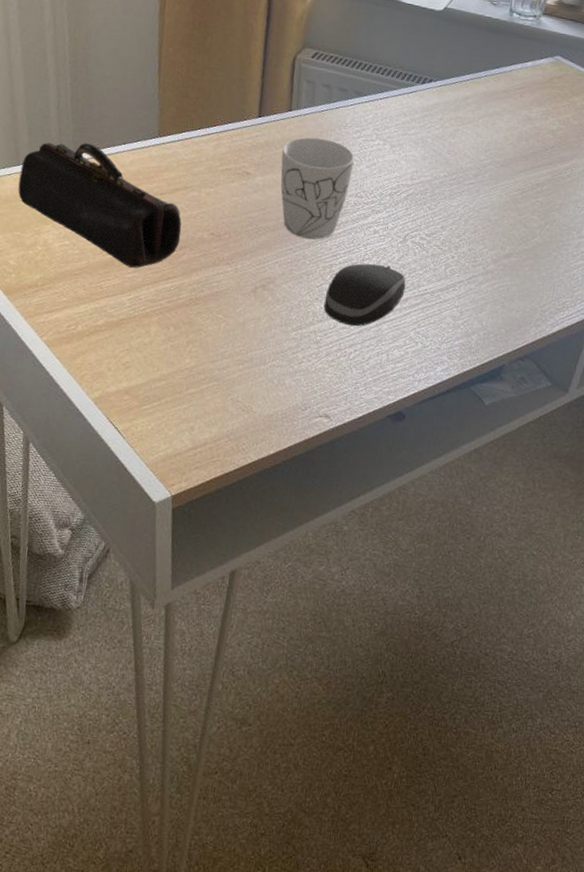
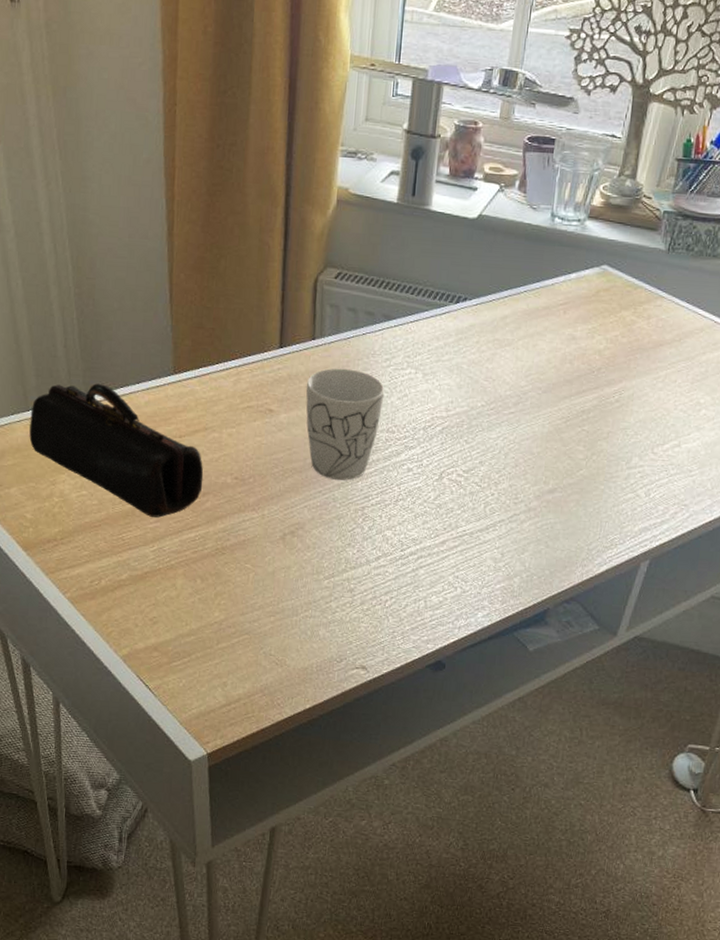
computer mouse: present [323,263,406,327] -> none [356,504,443,573]

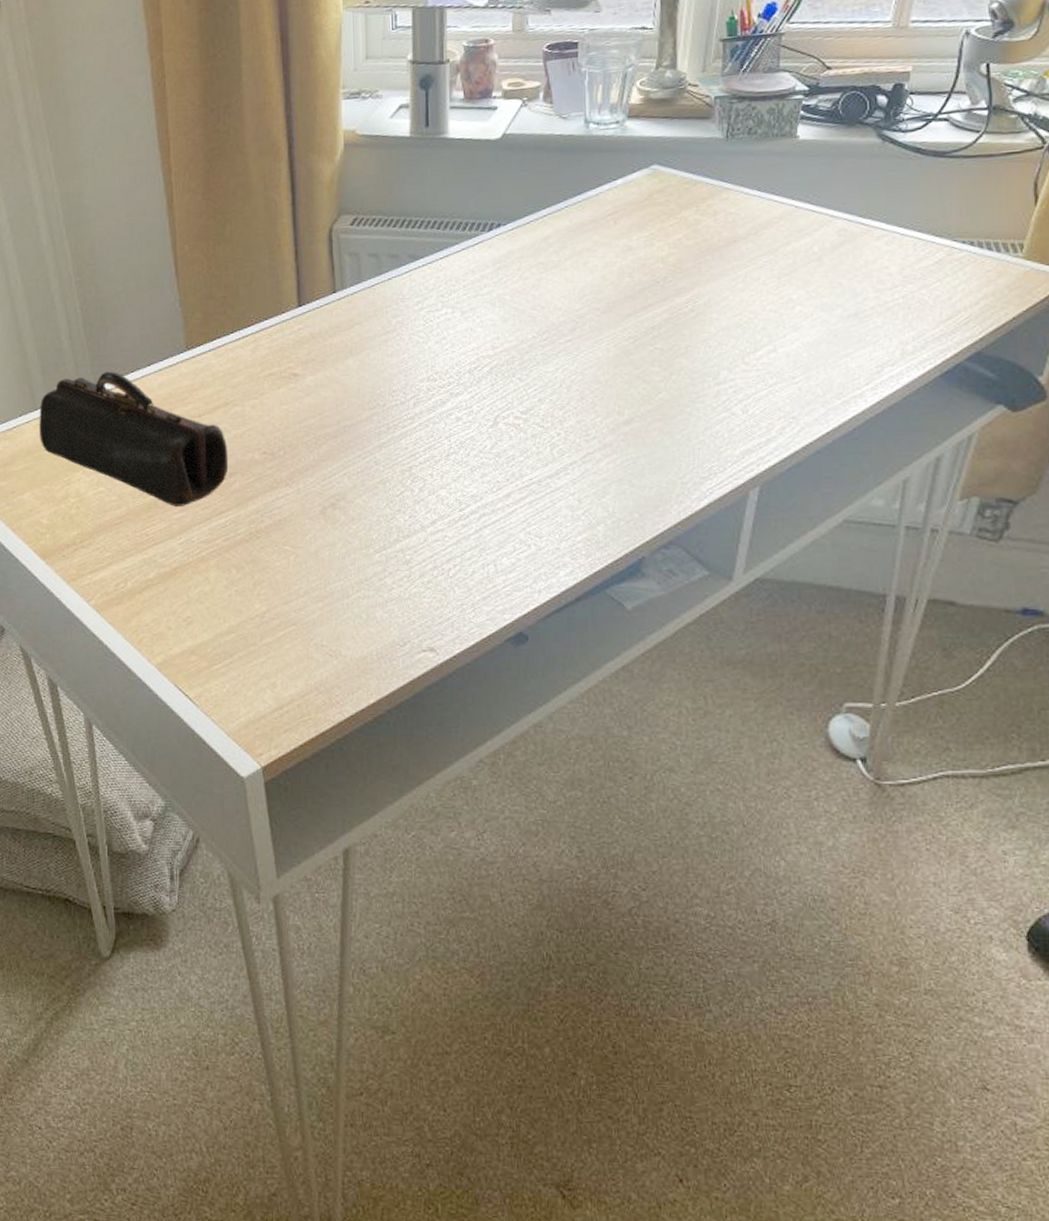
mug: present [306,368,385,481] -> none [331,318,420,442]

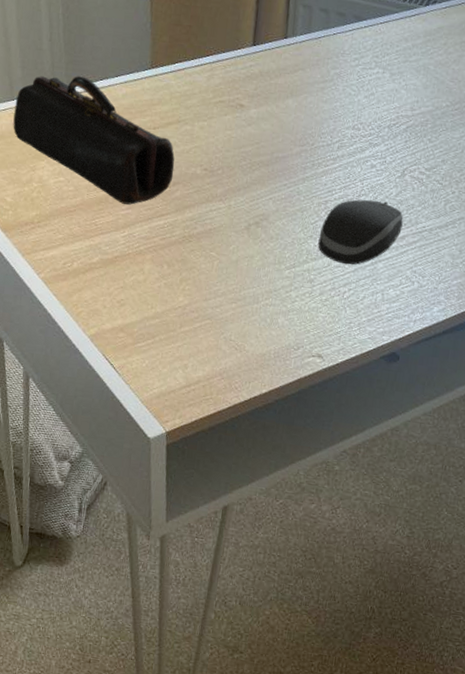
computer mouse: none [408,457,505,537] -> present [318,199,404,265]

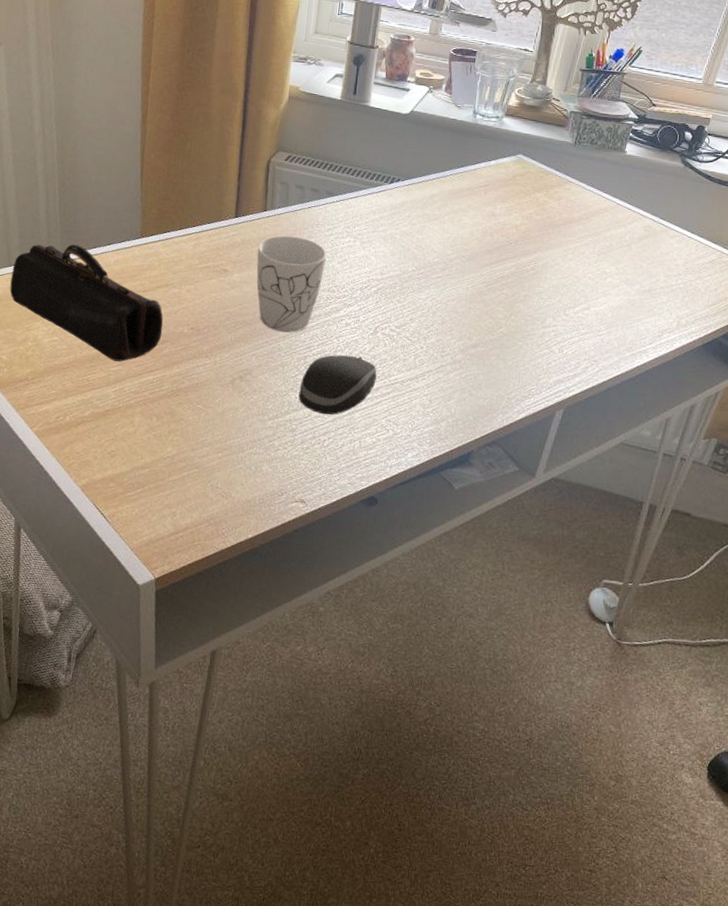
mug: none [275,66,353,175] -> present [256,235,327,333]

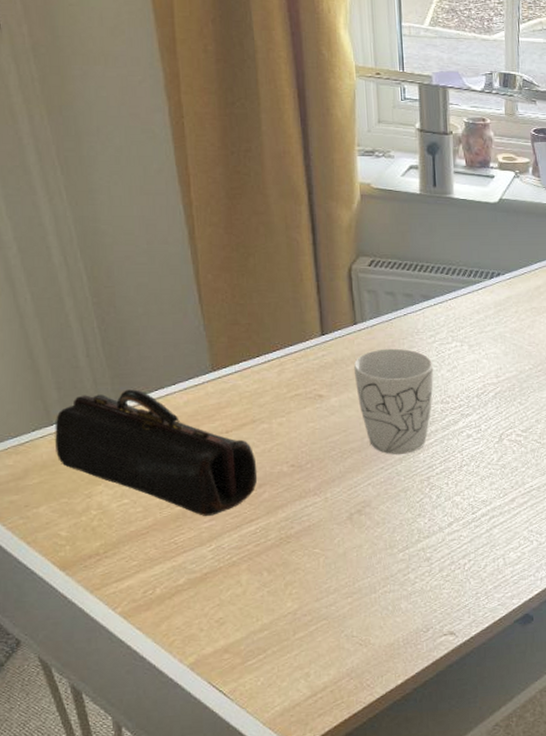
computer mouse: present [298,355,377,415] -> none [427,468,510,537]

